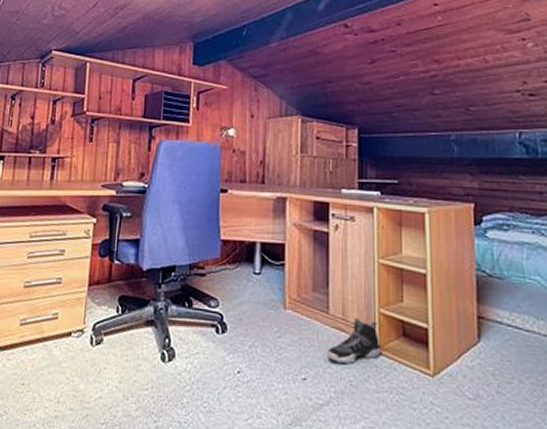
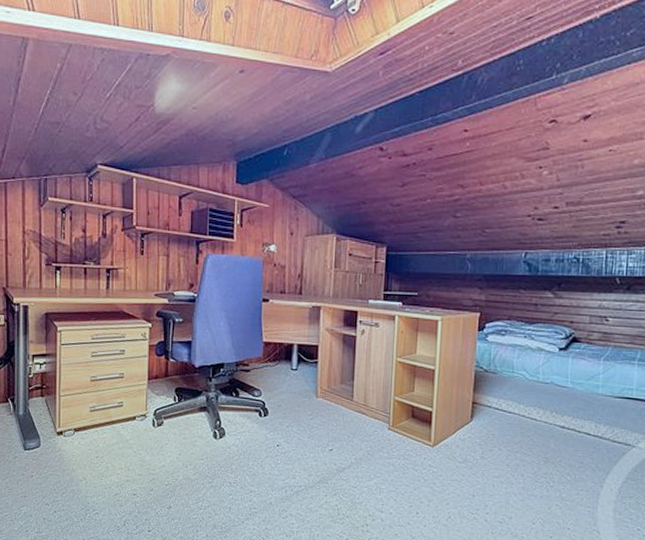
sneaker: present [327,318,381,364] -> none [350,404,394,438]

